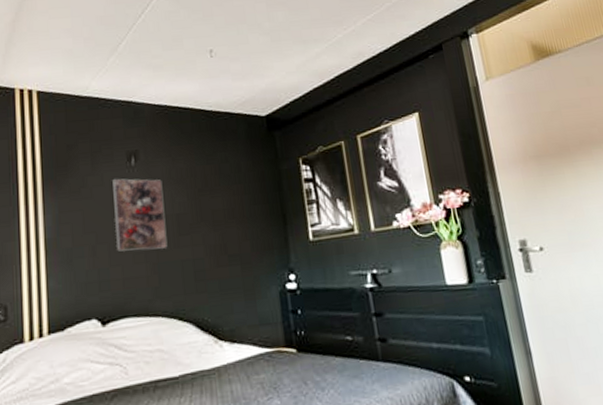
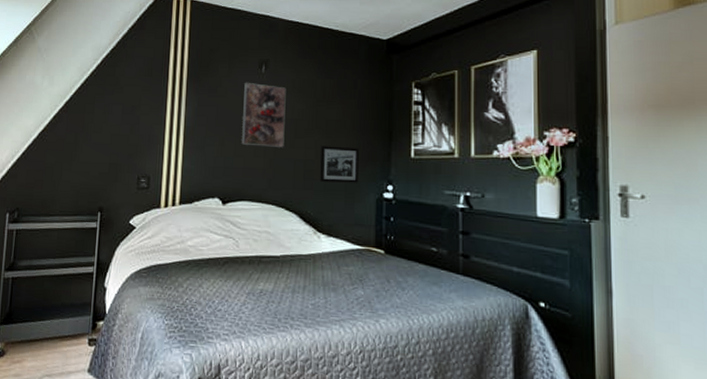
picture frame: none [210,238,257,282] -> present [320,146,359,183]

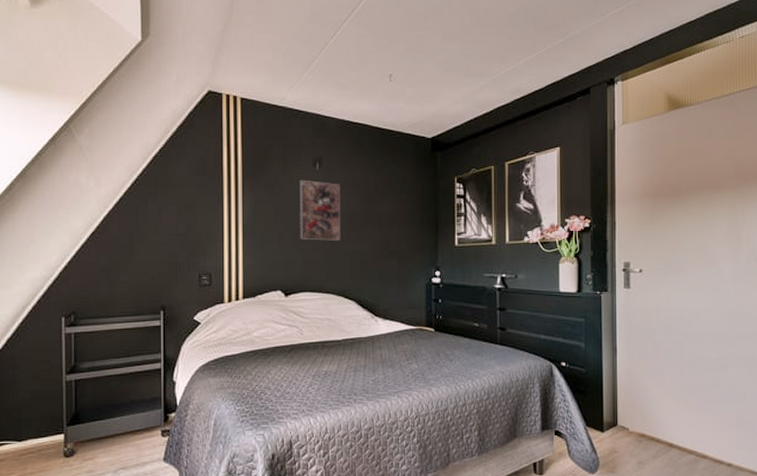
picture frame: present [320,146,359,183] -> none [375,238,409,271]

